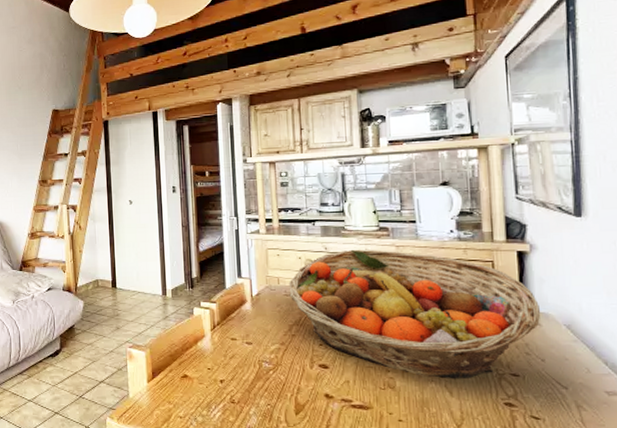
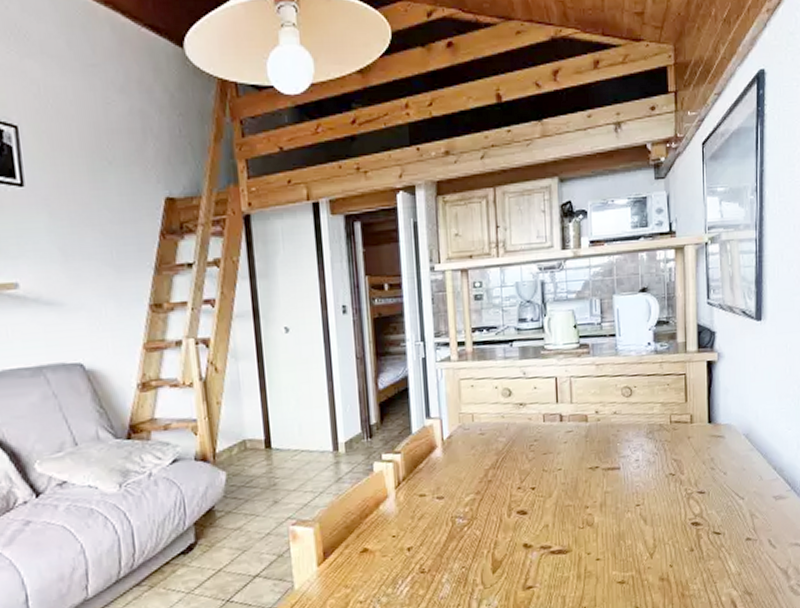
fruit basket: present [288,249,540,379] -> none [484,370,724,508]

